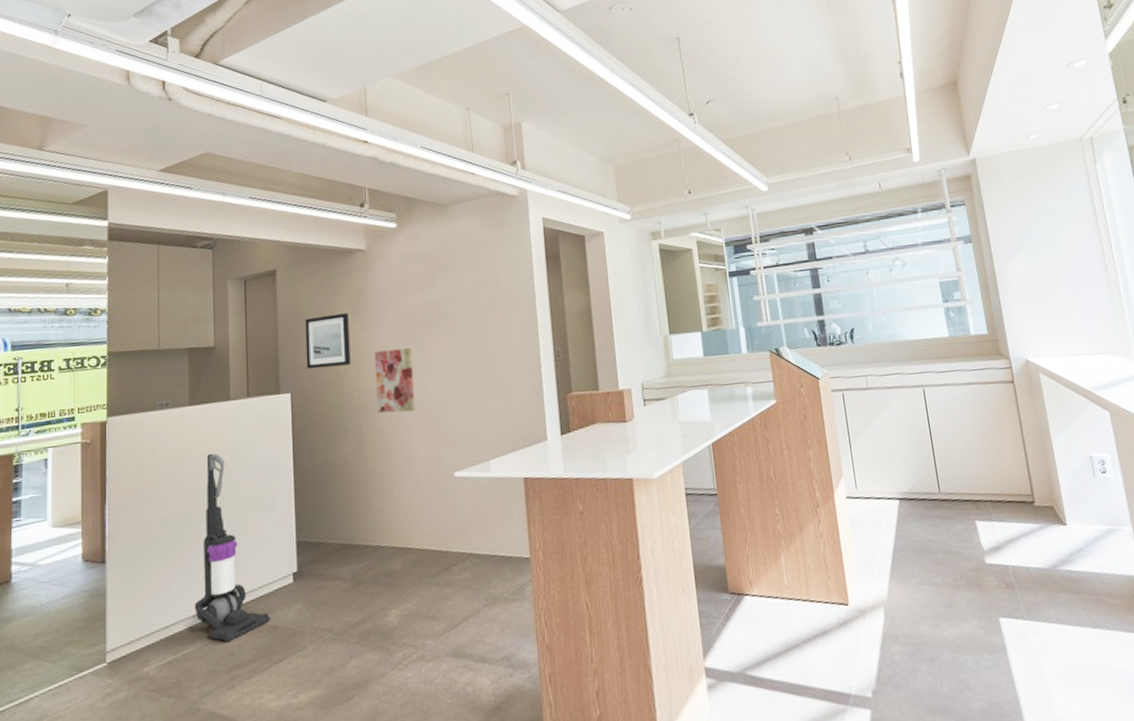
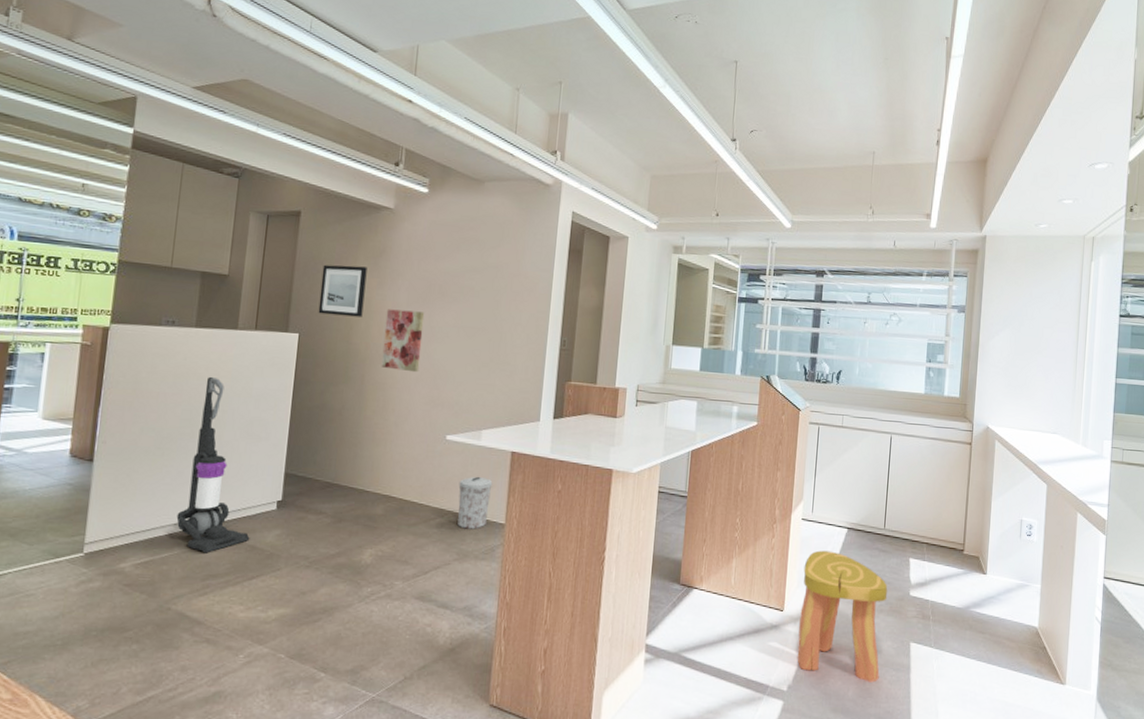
trash can: none [475,510,511,571] -> present [457,476,493,530]
stool: none [860,527,973,672] -> present [797,550,888,683]

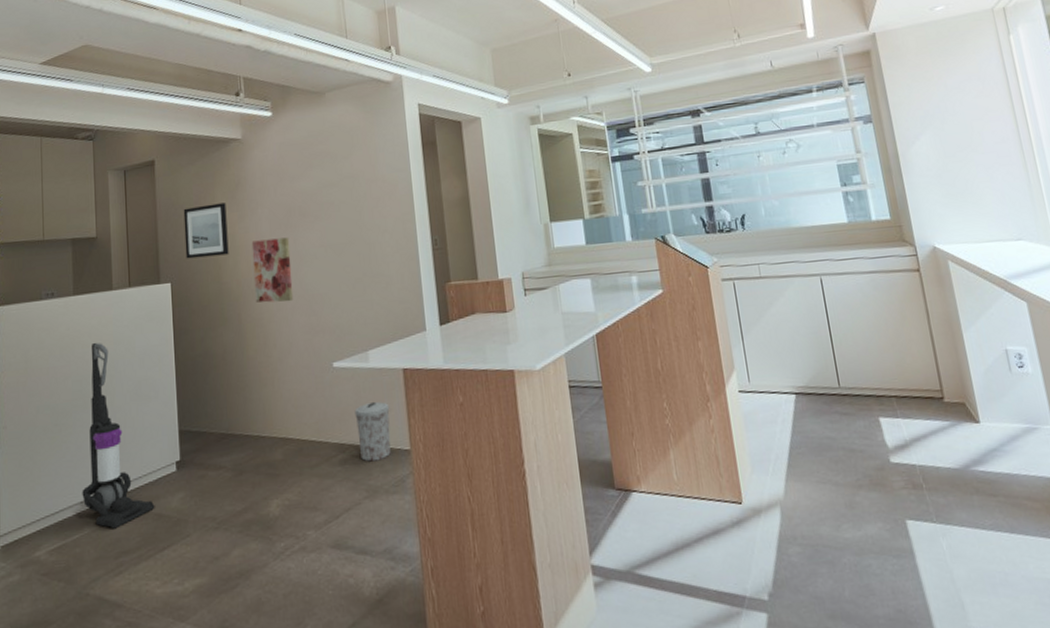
stool: present [797,550,888,683] -> none [754,423,878,577]

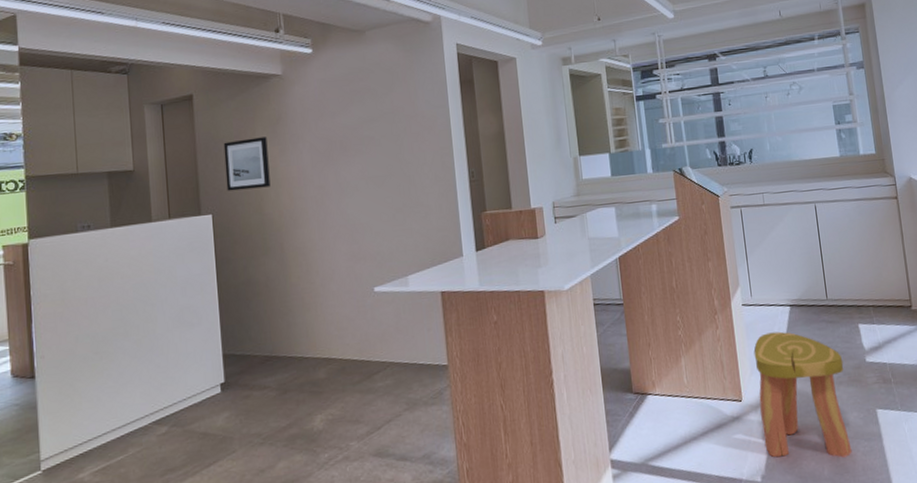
vacuum cleaner: present [82,342,155,529] -> none [125,272,200,449]
wall art: present [251,237,294,303] -> none [293,170,336,233]
trash can: present [354,401,391,462] -> none [395,322,430,378]
stool: none [754,423,878,577] -> present [753,331,852,458]

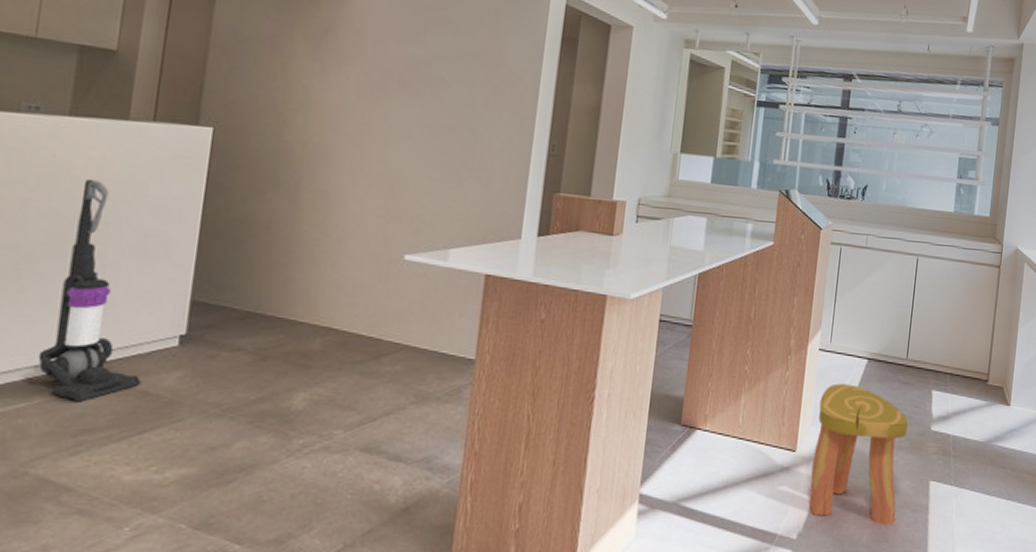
vacuum cleaner: none [125,272,200,449] -> present [38,178,141,402]
wall art: present [223,137,271,191] -> none [240,43,307,110]

